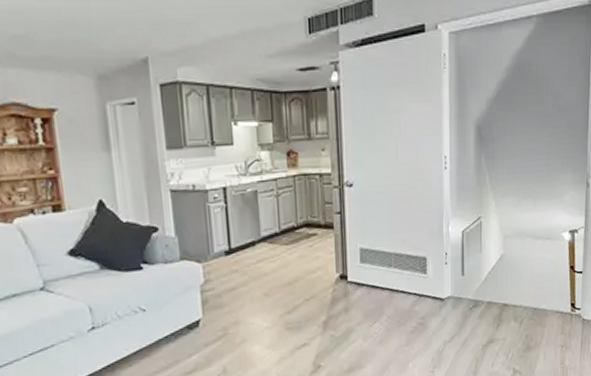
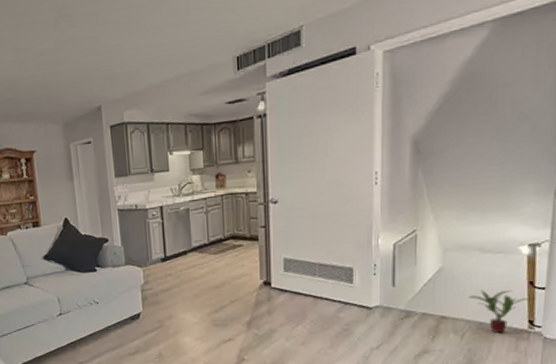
potted plant: none [525,275,576,318] -> present [468,290,536,334]

